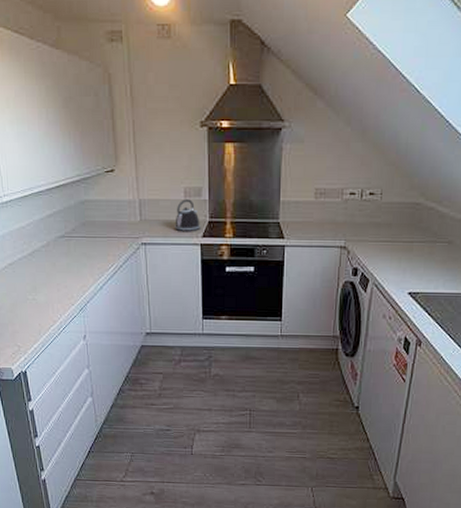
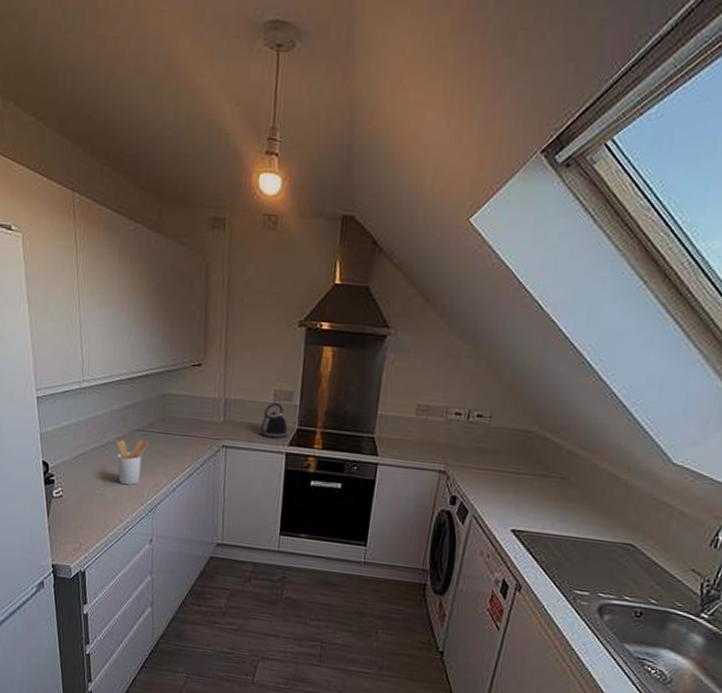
utensil holder: none [42,245,73,289] -> present [116,439,149,486]

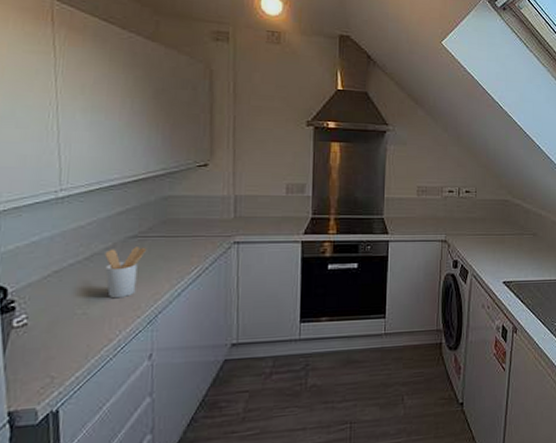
kettle: present [260,402,288,439] -> none [273,195,302,229]

